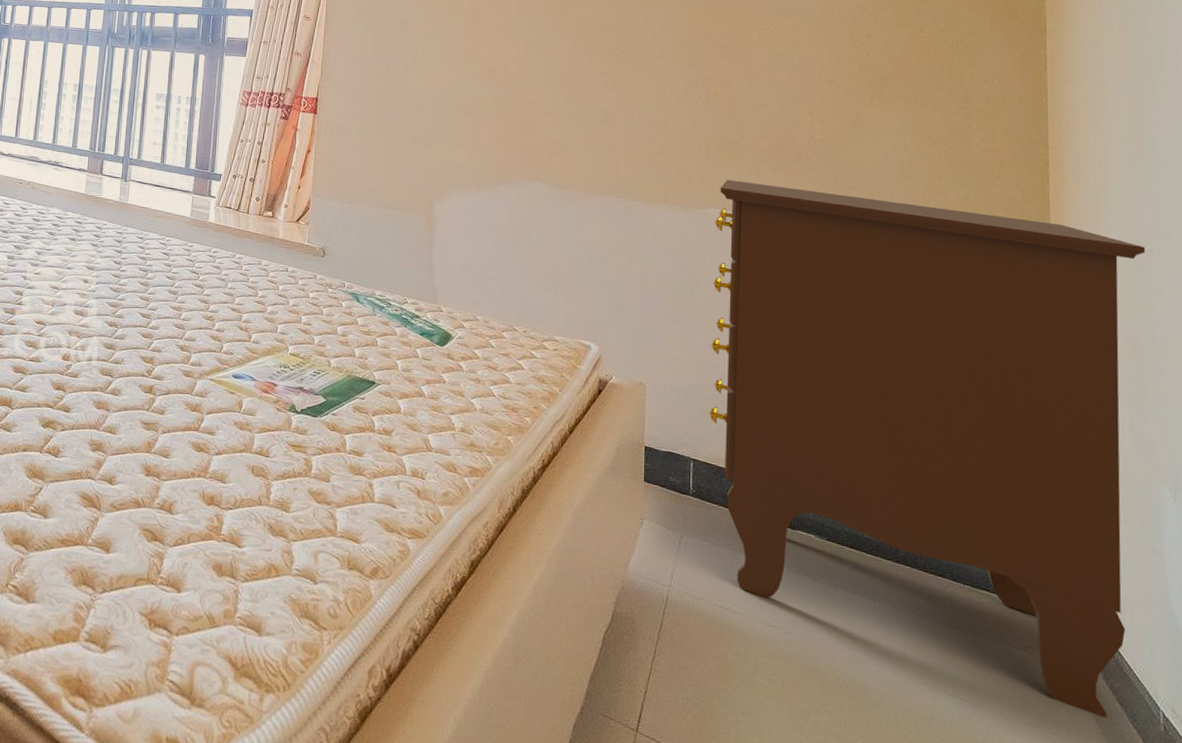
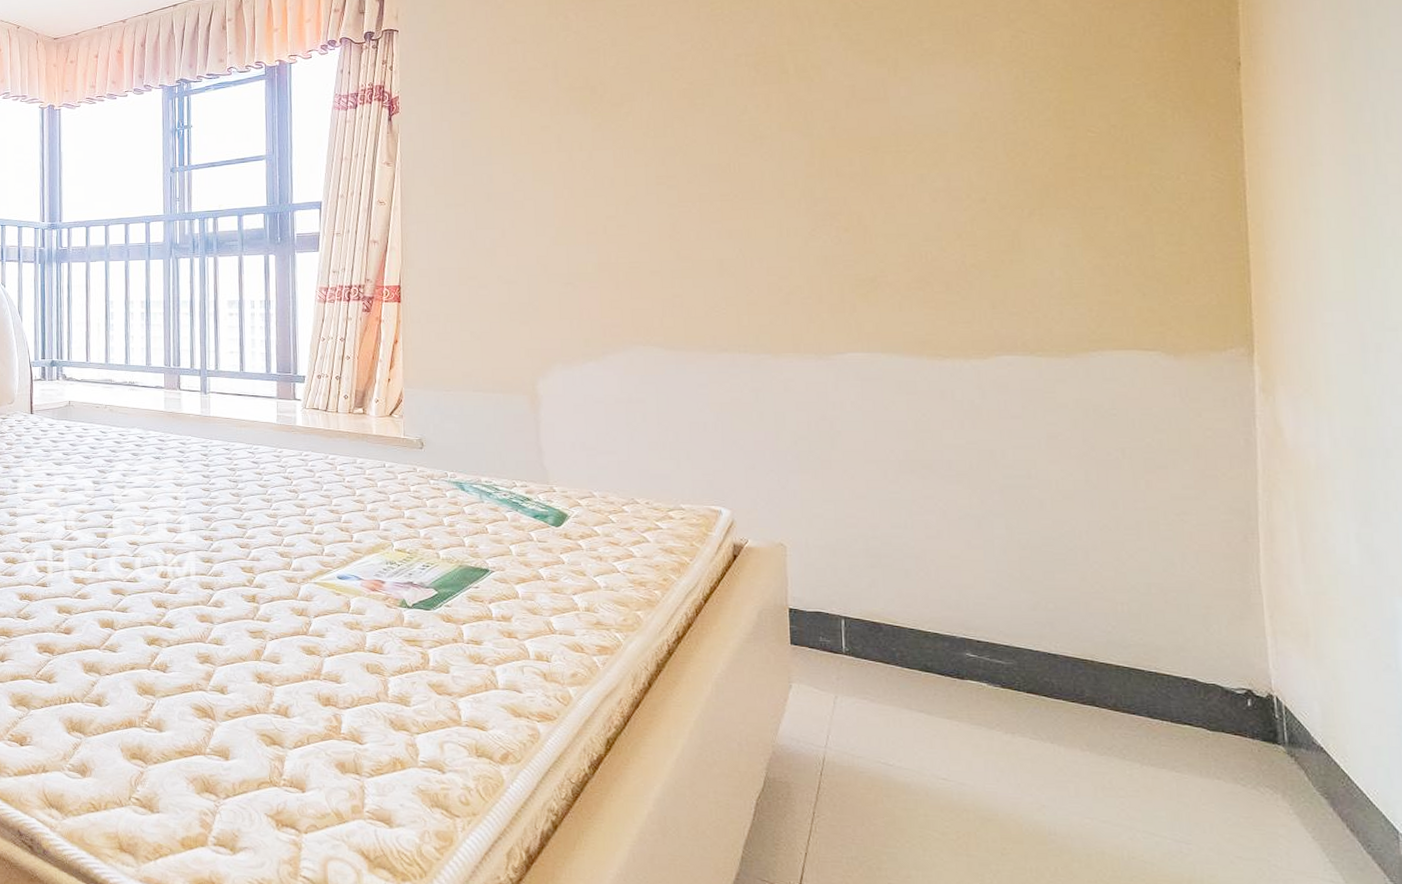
dresser: present [709,179,1146,718] -> none [854,320,1372,845]

